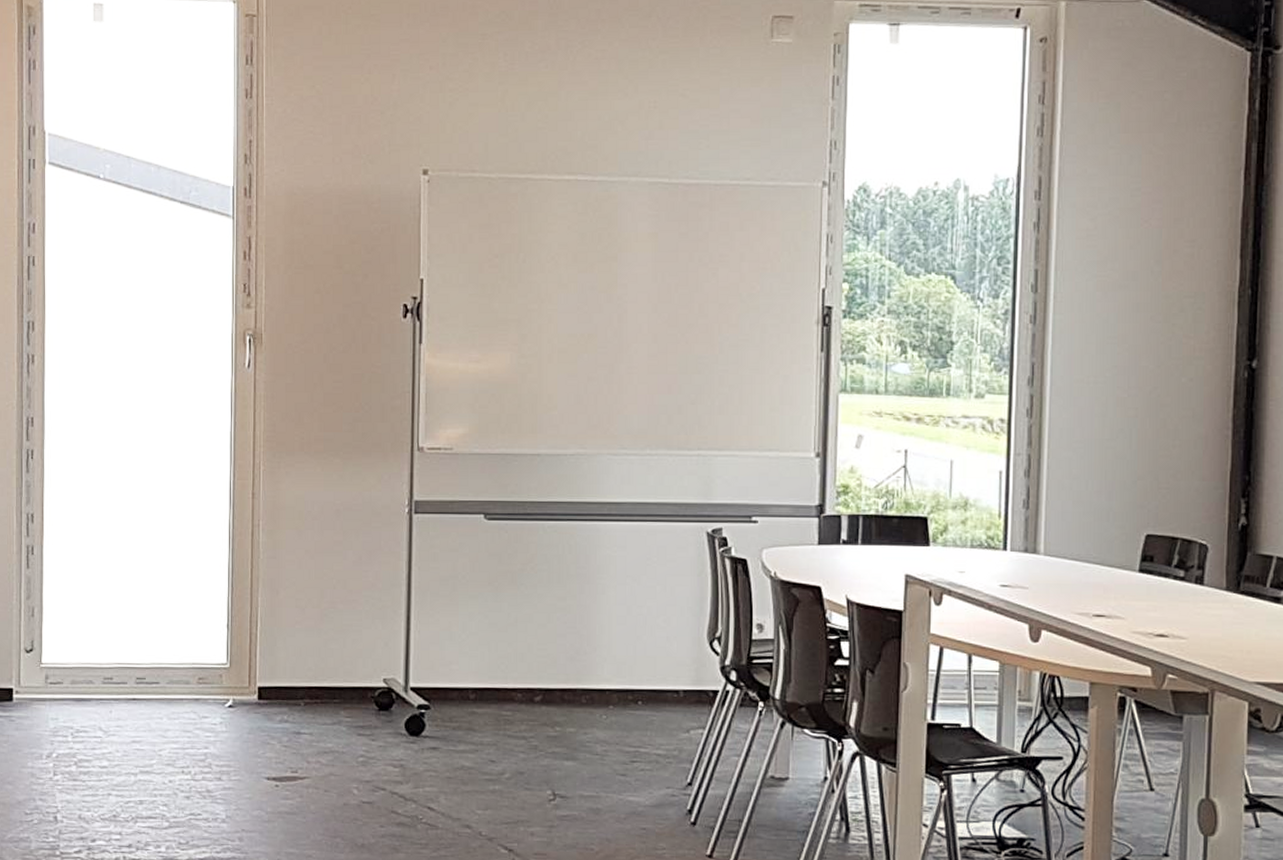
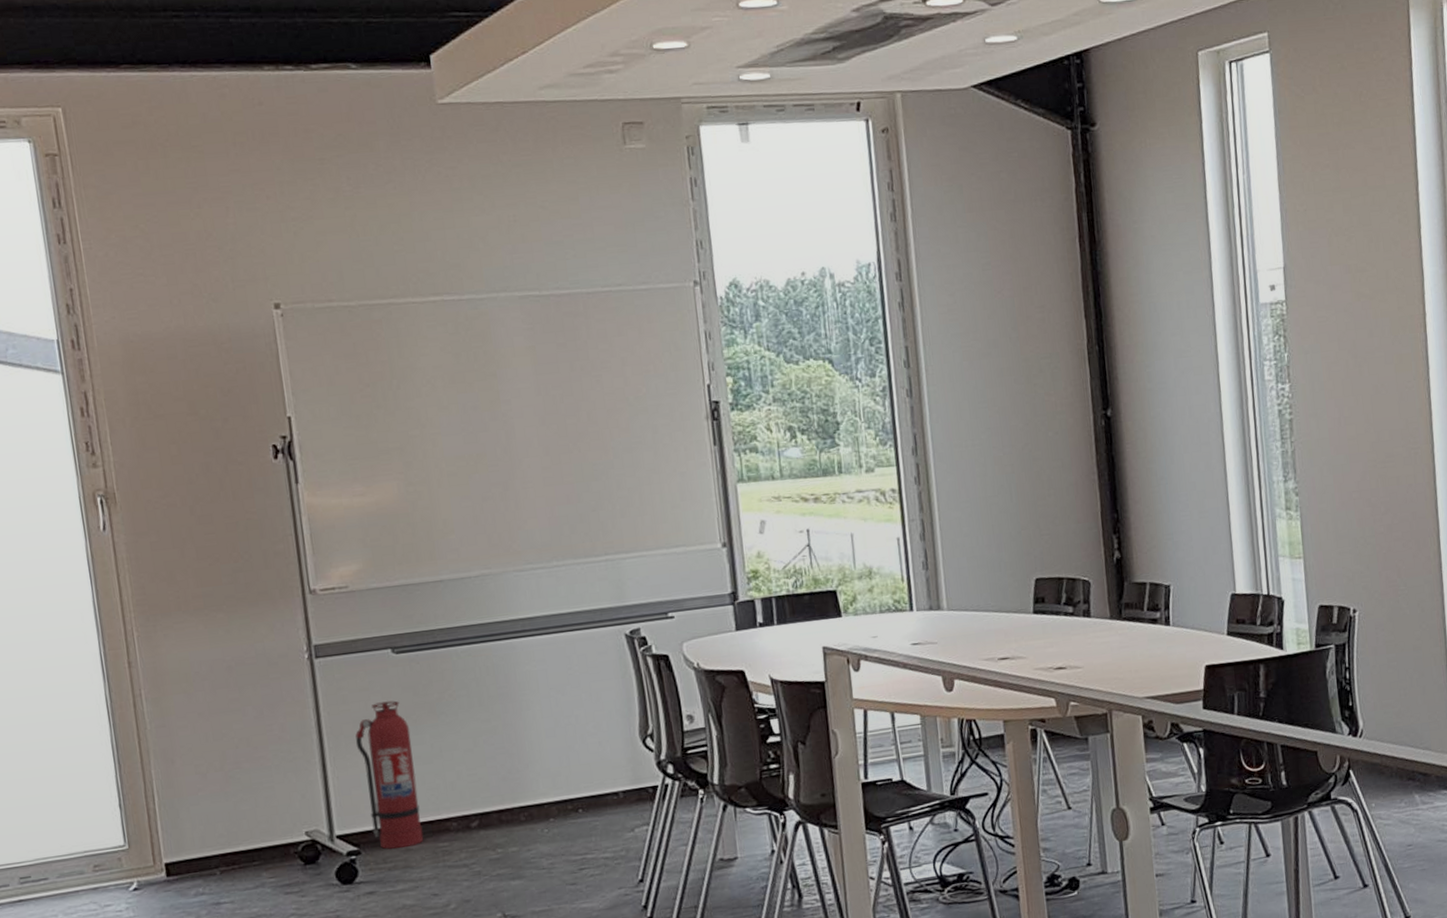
fire extinguisher: none [439,565,491,710] -> present [355,700,424,849]

